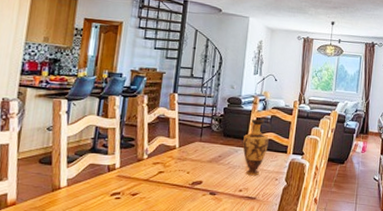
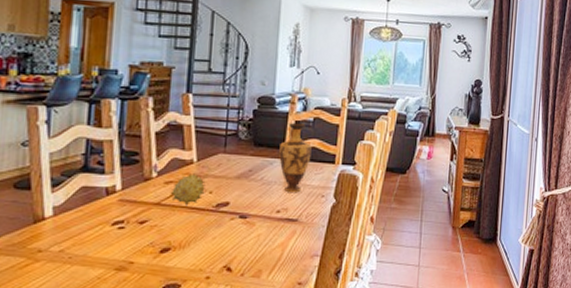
fruit: none [156,157,184,182] -> present [170,174,205,205]

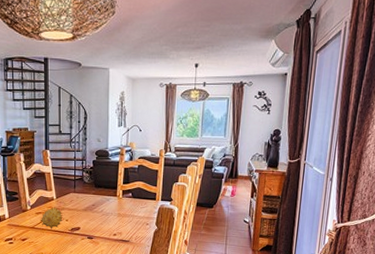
vase: present [279,123,312,193] -> none [113,170,137,222]

